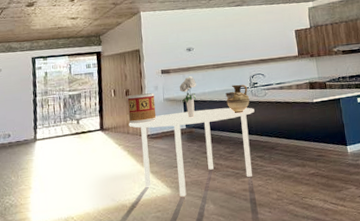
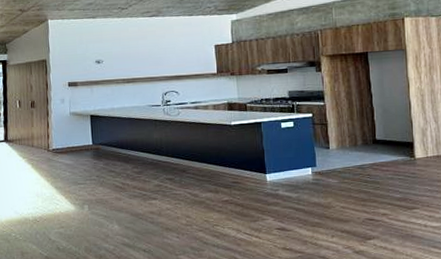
decorative container: present [127,93,157,125] -> none [32,106,62,138]
dining table: present [129,107,255,197] -> none [33,125,166,215]
bouquet: present [179,76,197,118] -> none [86,90,105,134]
ceramic jug: present [225,84,250,114] -> none [135,101,161,133]

